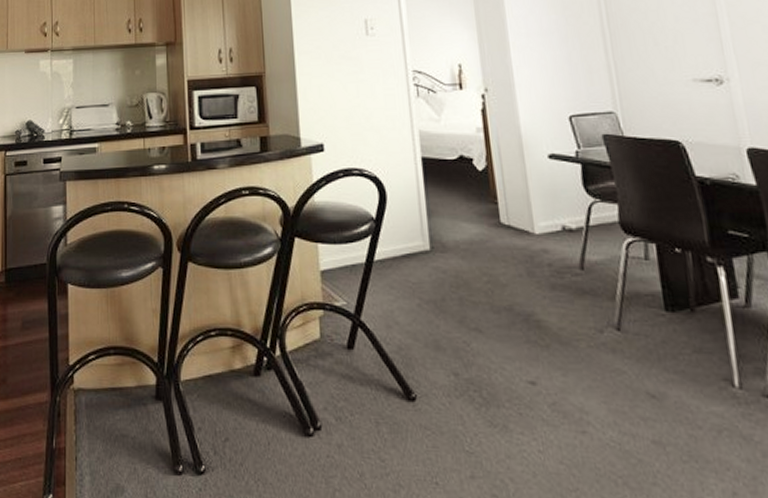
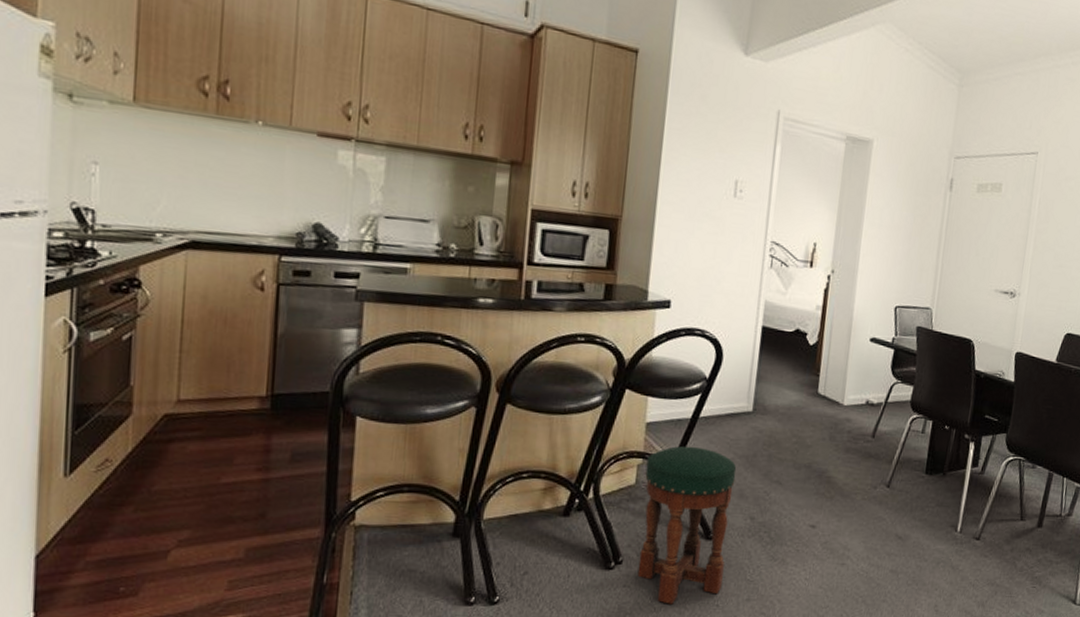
stool: none [328,293,437,480] -> present [637,446,737,604]

